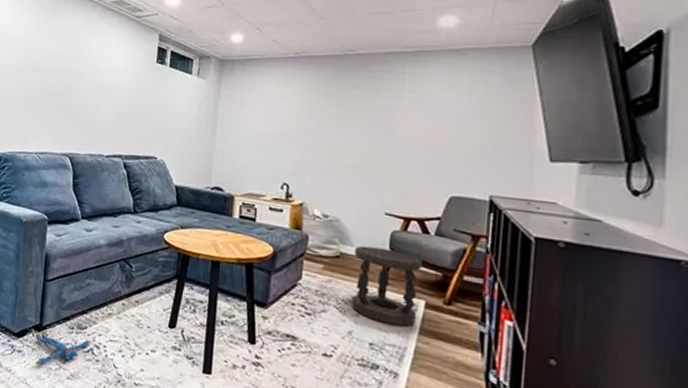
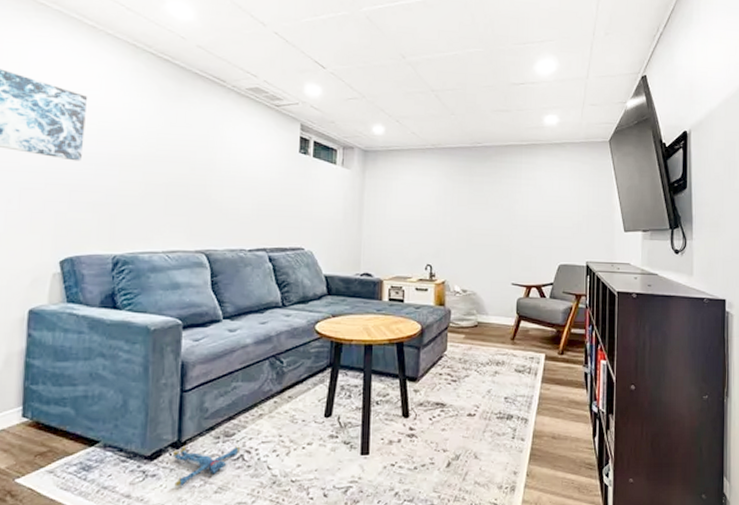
stool: present [351,245,422,327] -> none [489,314,541,378]

